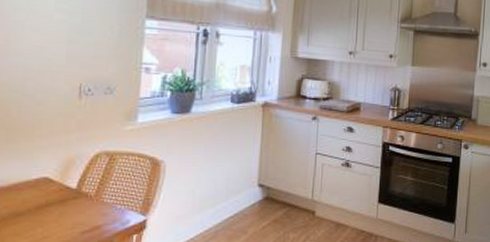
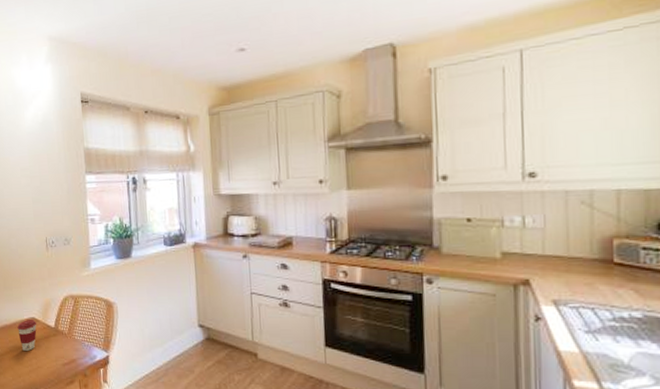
coffee cup: none [19,180,51,218] -> present [17,320,37,351]

